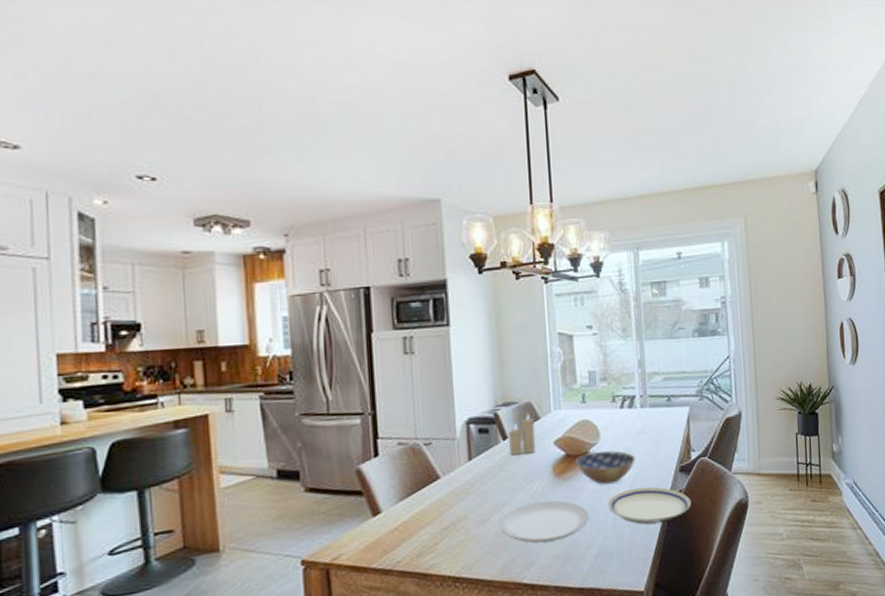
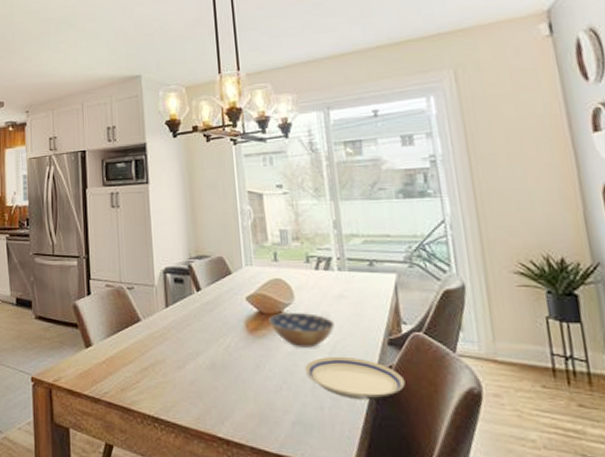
plate: present [499,500,589,543] -> none [194,356,285,399]
candle: present [508,413,536,456] -> none [202,267,228,307]

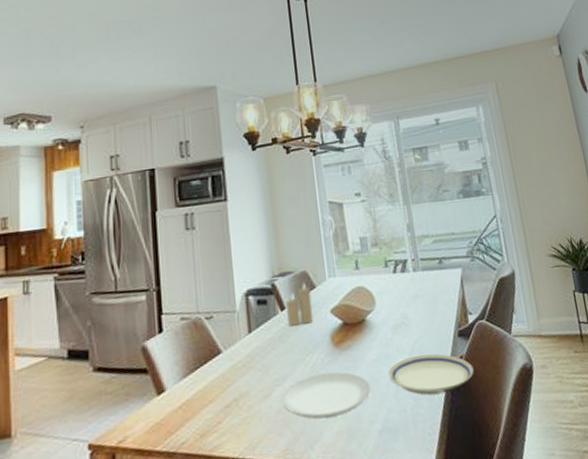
plate: none [194,356,285,399] -> present [281,372,371,419]
candle: none [202,267,228,307] -> present [286,282,314,326]
bowl: present [269,313,335,348] -> none [353,317,413,353]

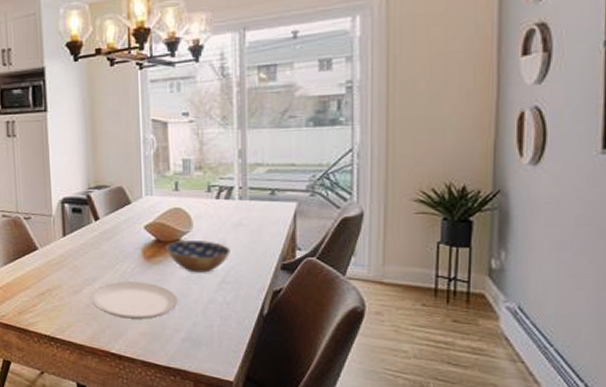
candle: present [286,282,314,326] -> none [100,197,127,236]
bowl: none [353,317,413,353] -> present [166,241,230,273]
plate: present [388,353,474,396] -> none [198,280,293,319]

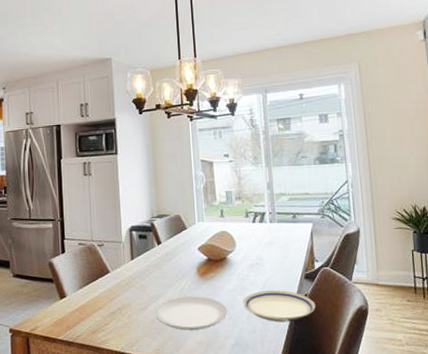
bowl: present [166,241,230,273] -> none [216,257,266,285]
plate: none [198,280,293,319] -> present [243,289,316,323]

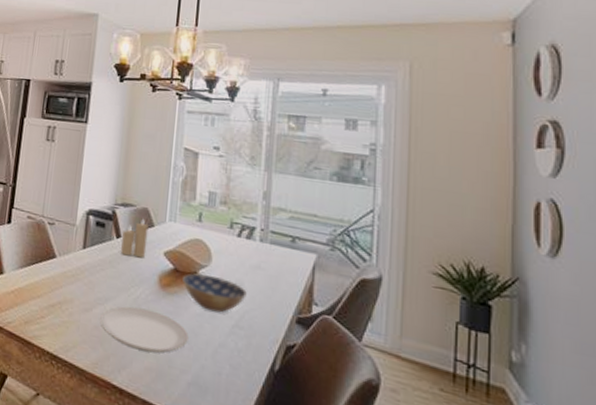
candle: none [162,224,184,258] -> present [120,218,149,258]
bowl: none [216,257,266,285] -> present [182,273,247,313]
plate: present [243,289,316,323] -> none [210,323,306,376]

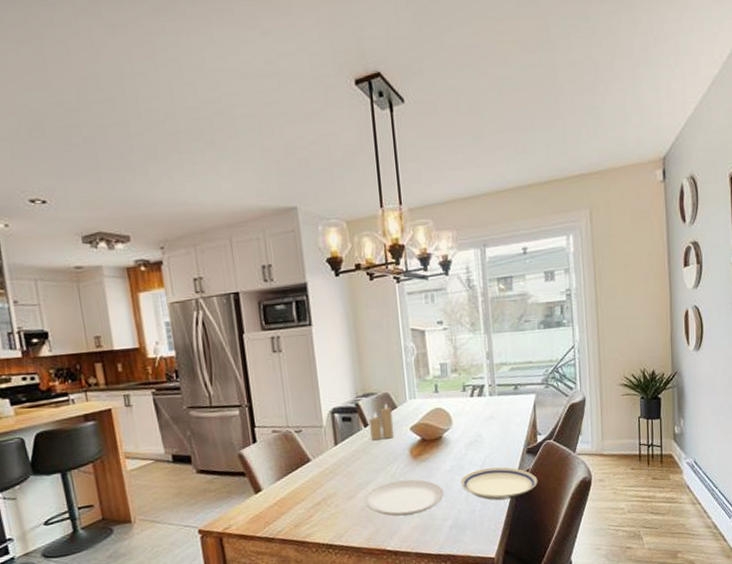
bowl: present [182,273,247,313] -> none [430,435,485,465]
plate: none [210,323,306,376] -> present [460,467,538,501]

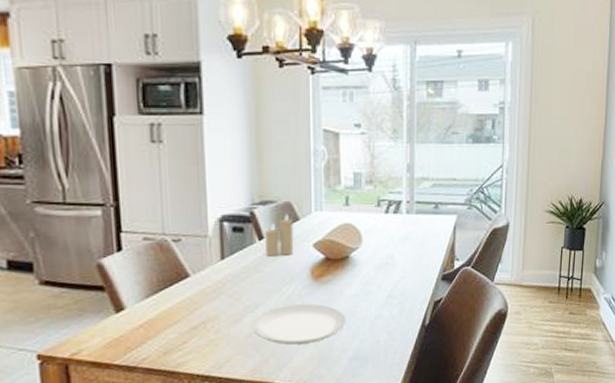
plate: present [460,467,538,501] -> none [366,293,451,331]

